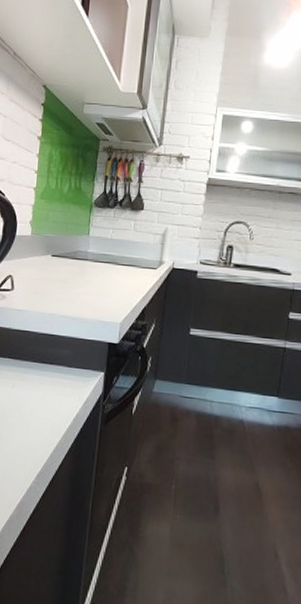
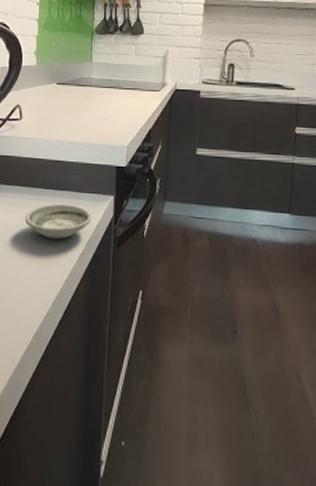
saucer: none [11,377,81,414] -> present [24,204,92,240]

